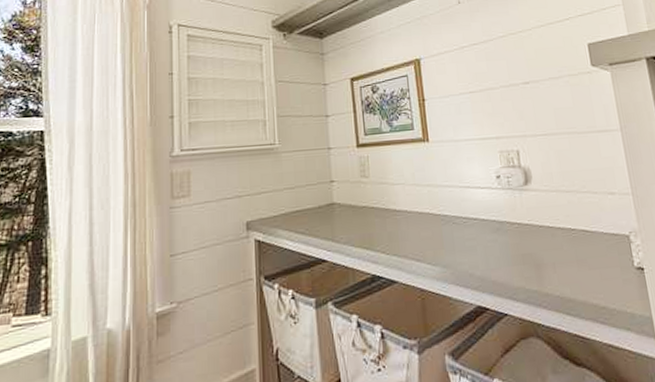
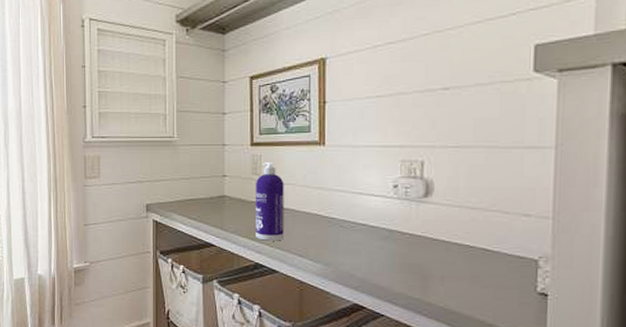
spray bottle: none [364,163,399,249] -> present [255,162,284,241]

